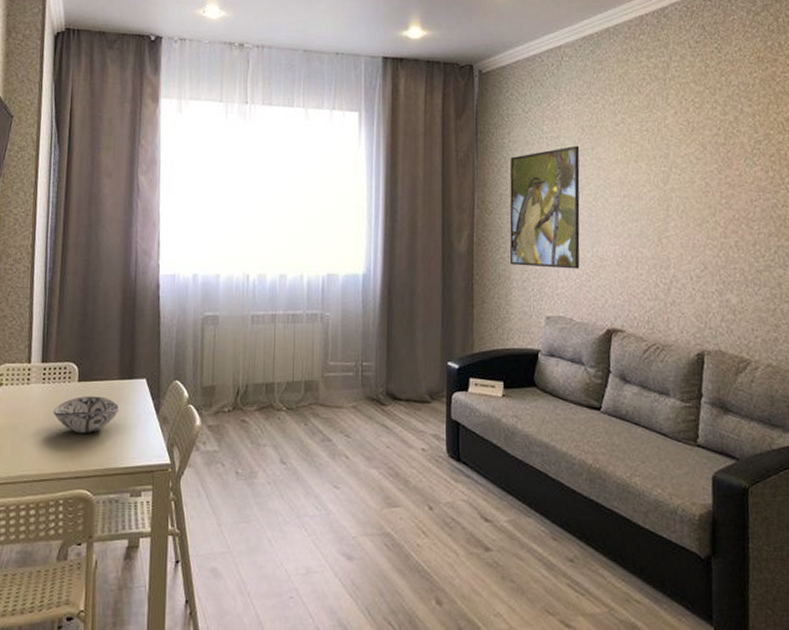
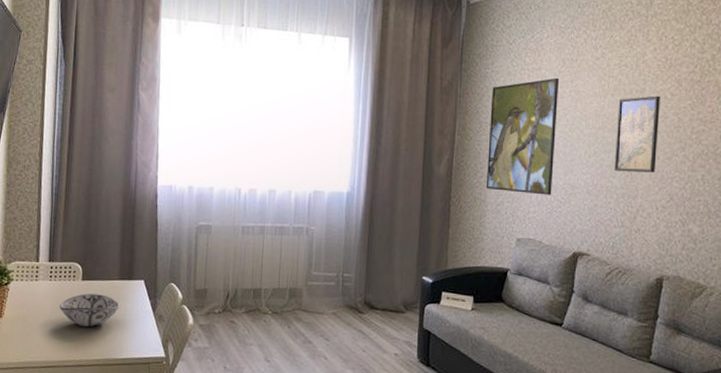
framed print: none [642,160,687,241] -> present [614,95,660,173]

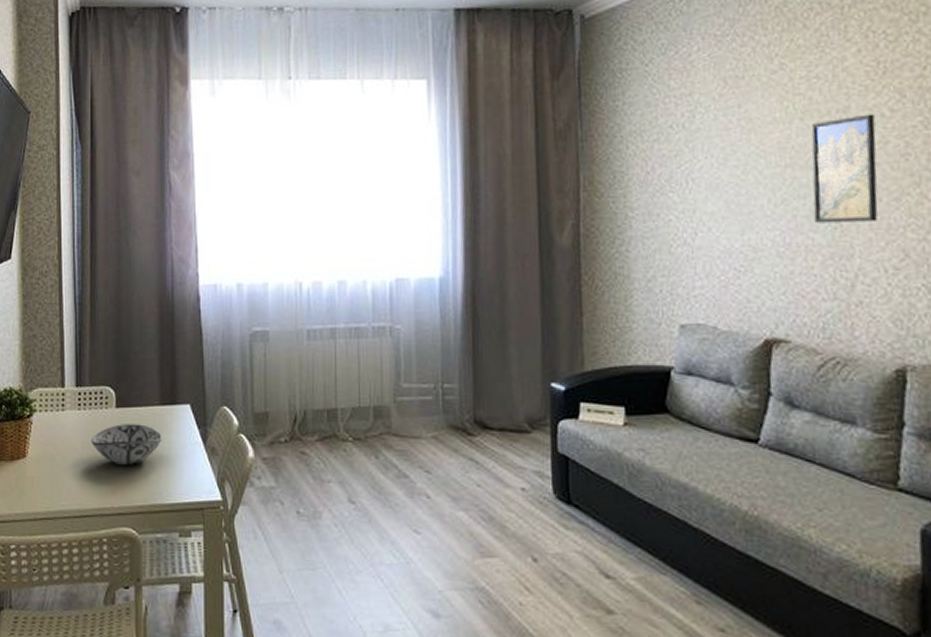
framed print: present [485,77,560,195] -> none [625,103,725,264]

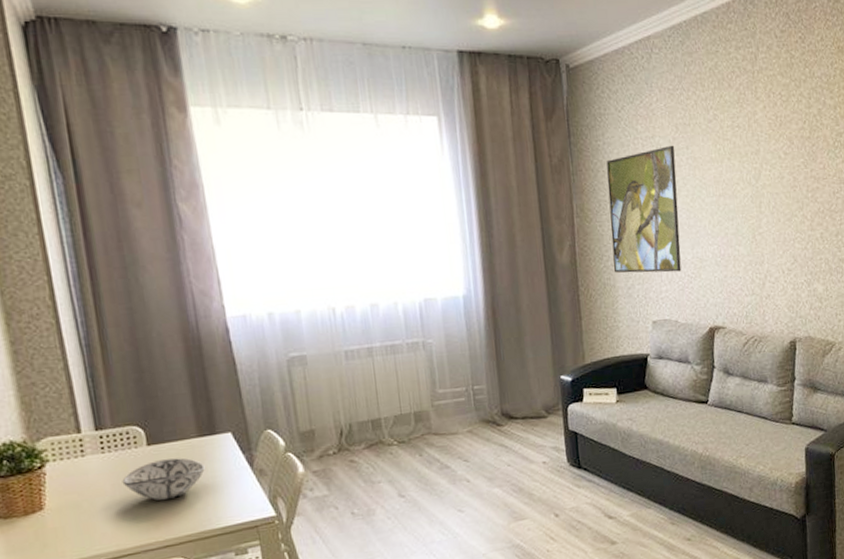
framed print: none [625,103,725,264] -> present [606,145,682,273]
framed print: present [811,113,878,223] -> none [735,156,778,239]

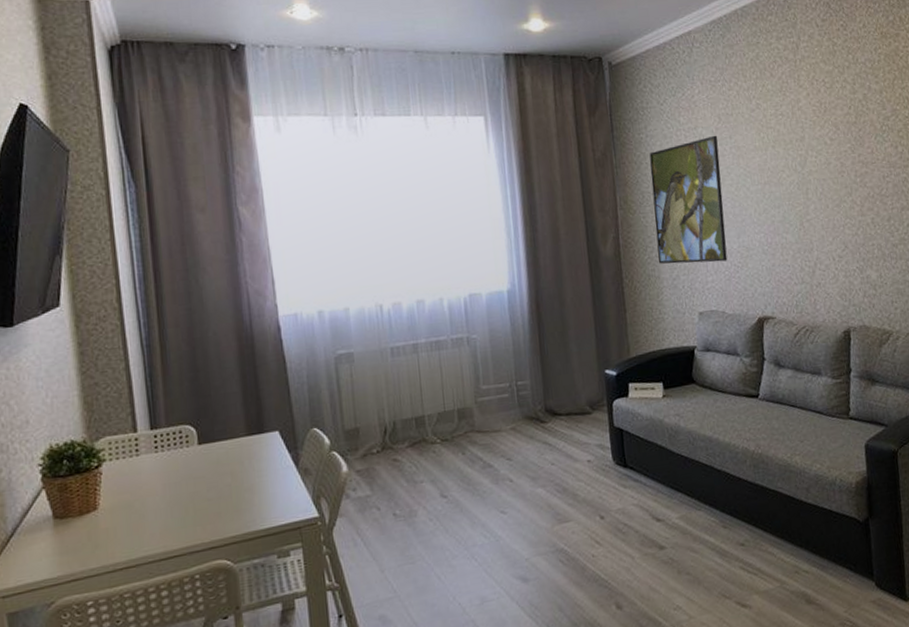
decorative bowl: present [122,458,205,500] -> none [172,457,252,501]

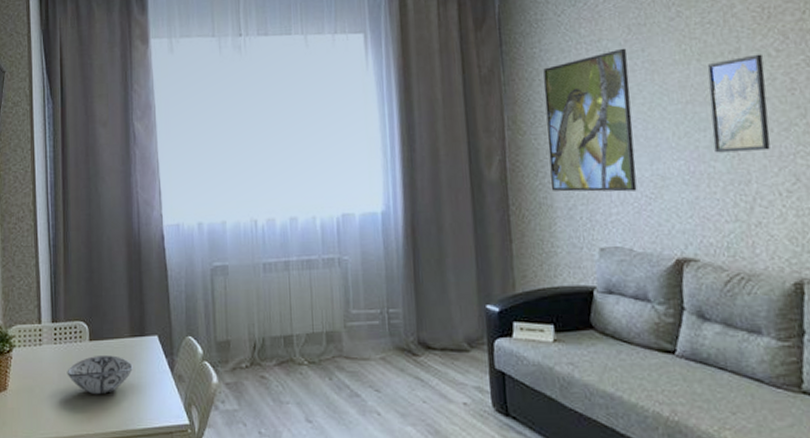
decorative bowl: none [172,457,252,501] -> present [67,355,133,394]
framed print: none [780,142,827,226] -> present [707,54,770,153]

